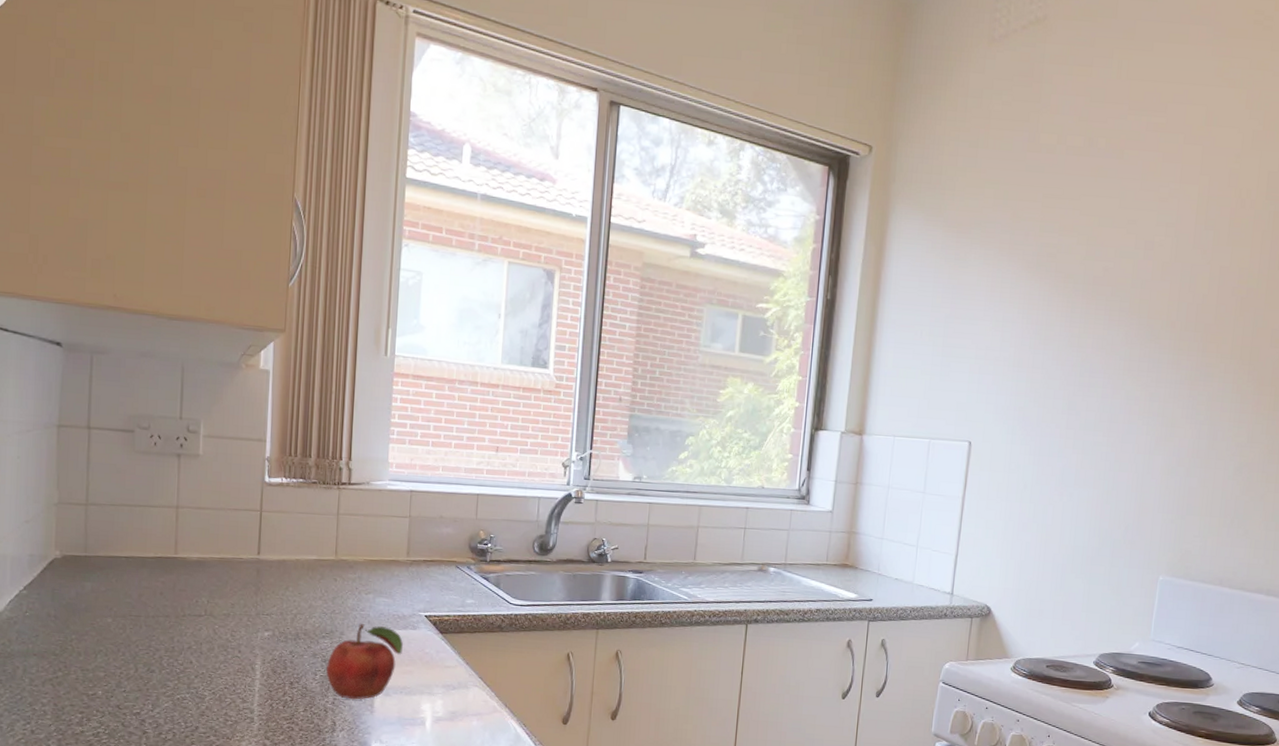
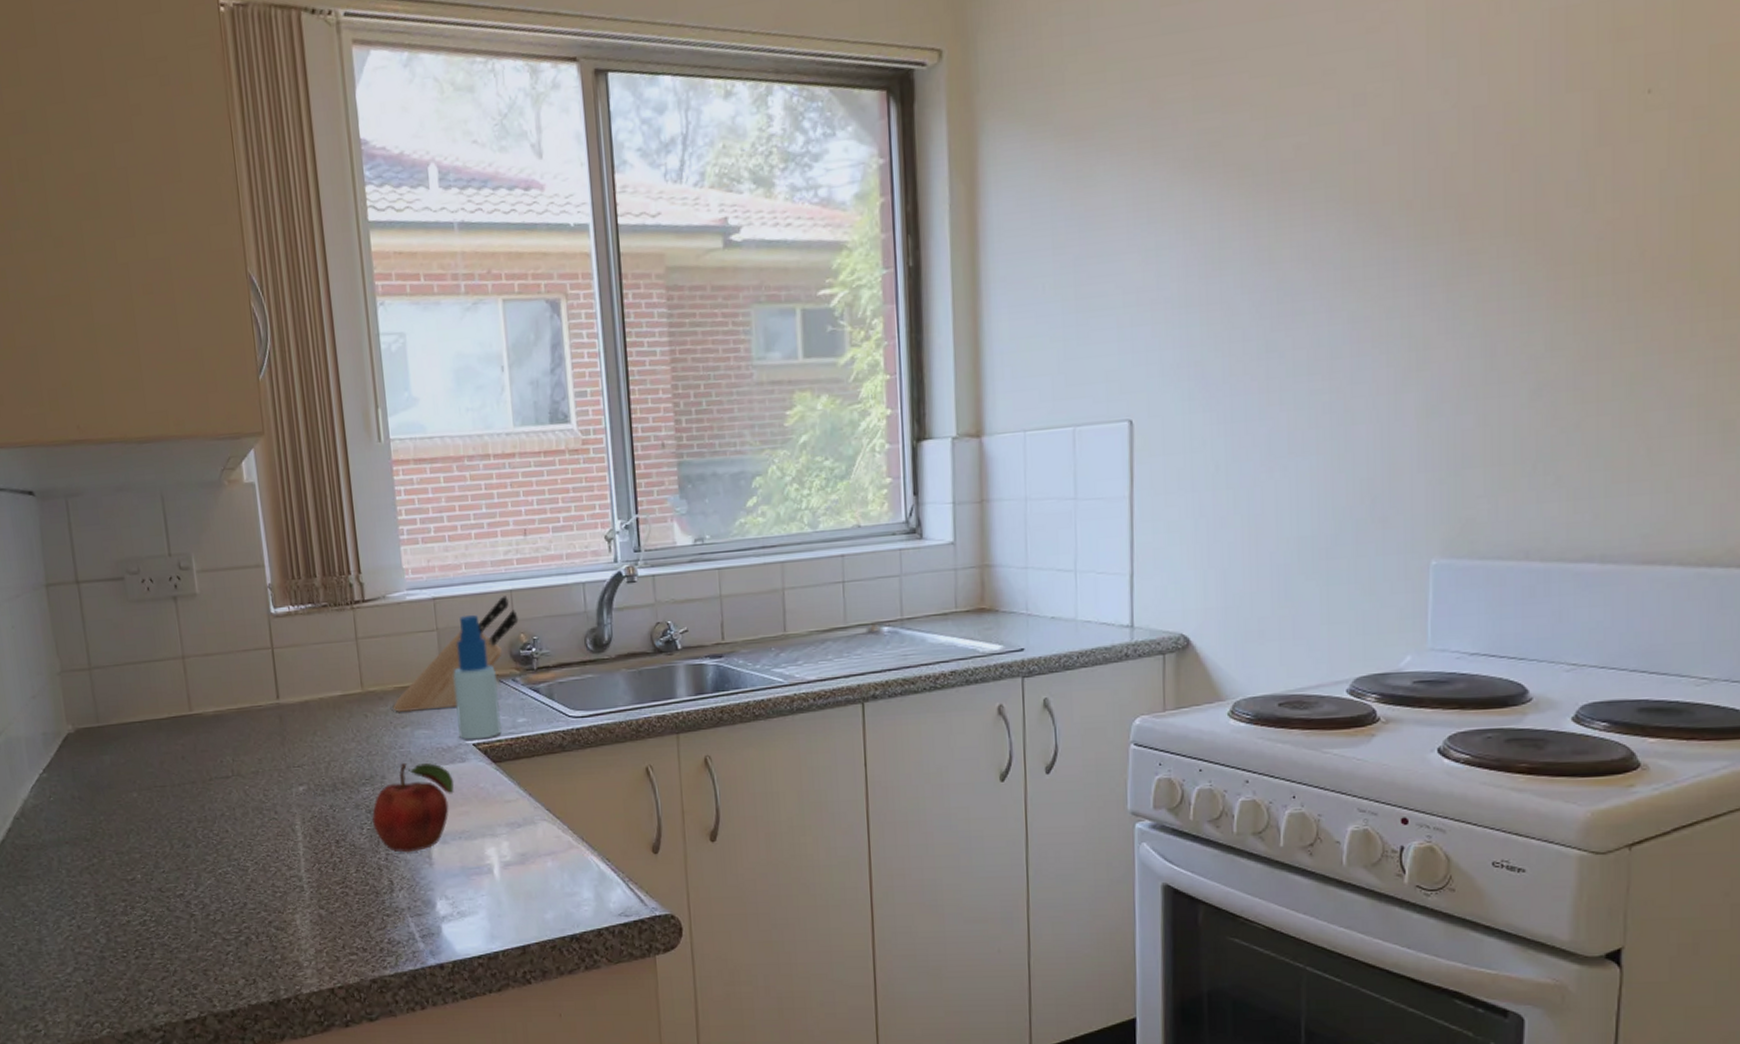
knife block: none [360,498,481,583] -> present [392,595,519,713]
spray bottle: none [414,508,455,613] -> present [453,614,501,740]

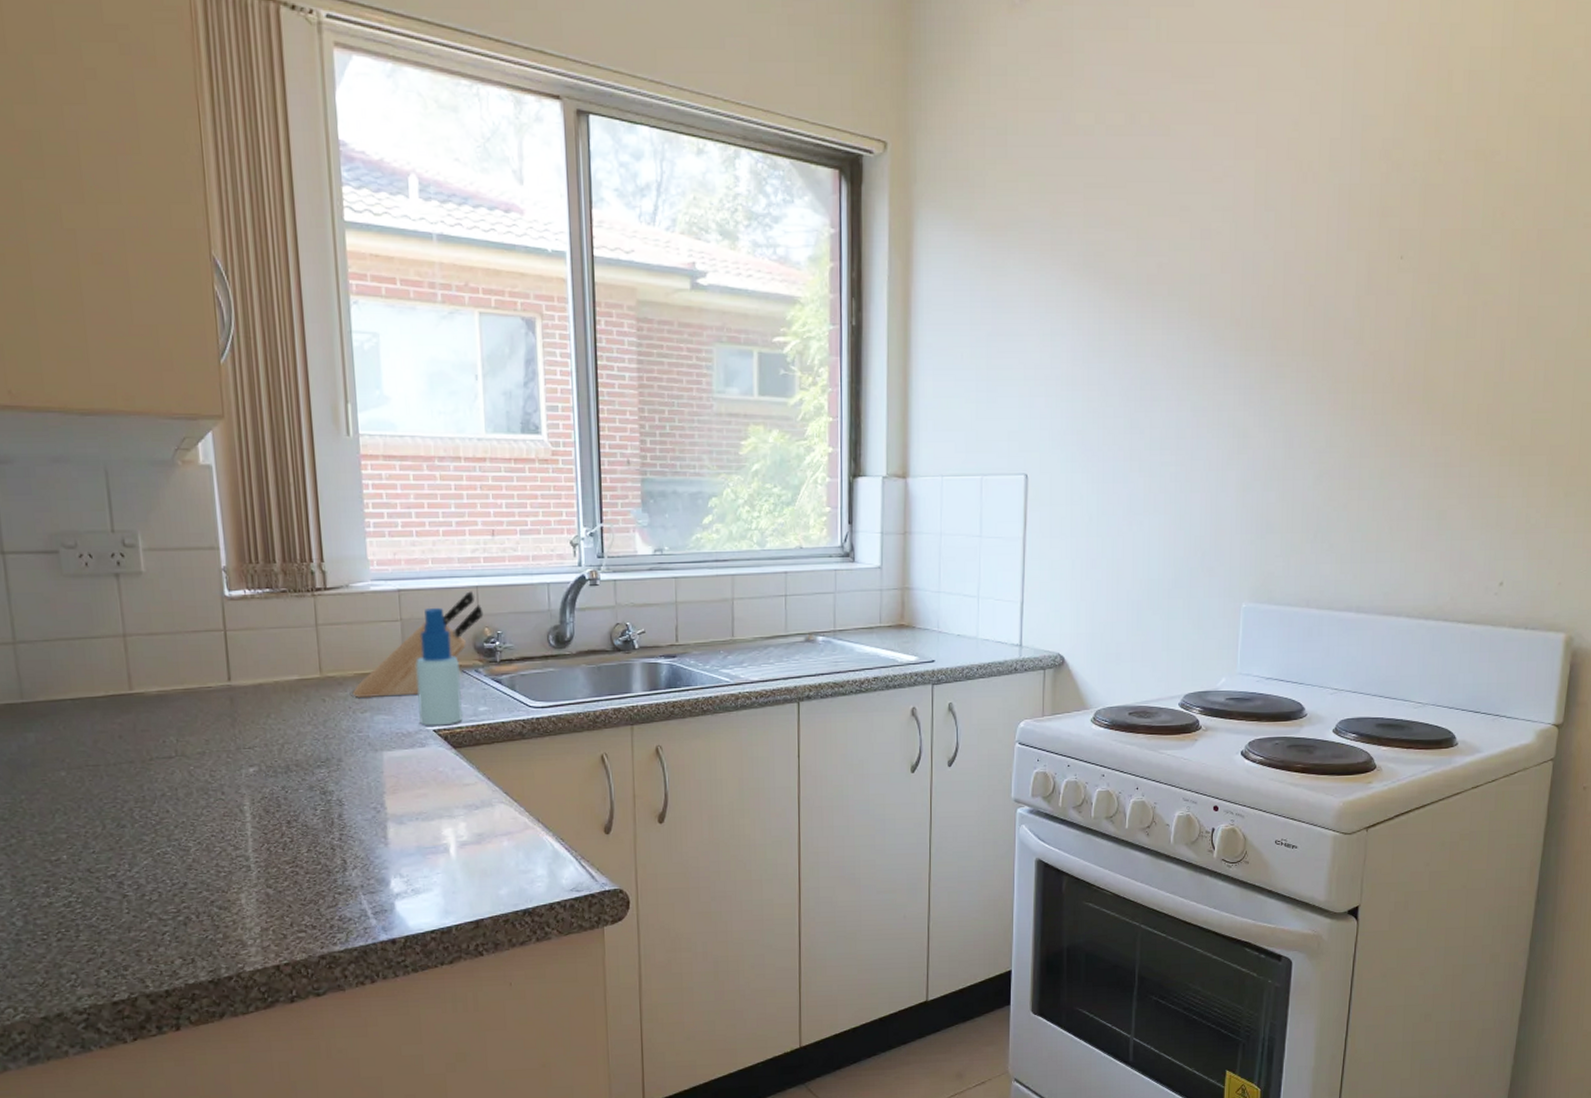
fruit: present [372,763,455,853] -> none [327,747,413,833]

